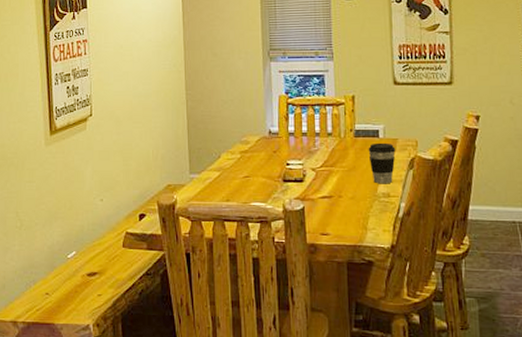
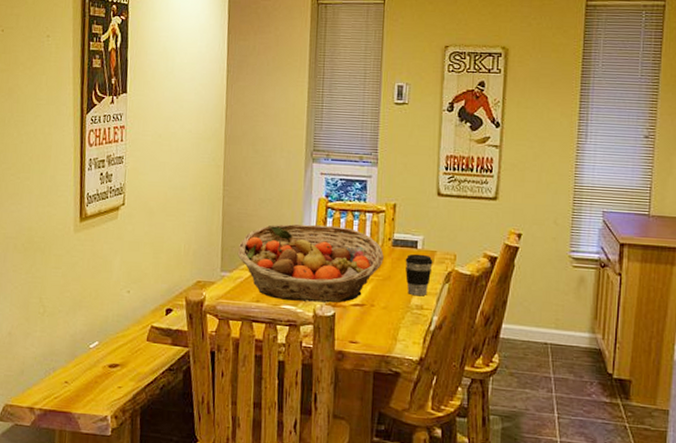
fruit basket: none [204,121,347,197] -> present [237,224,384,303]

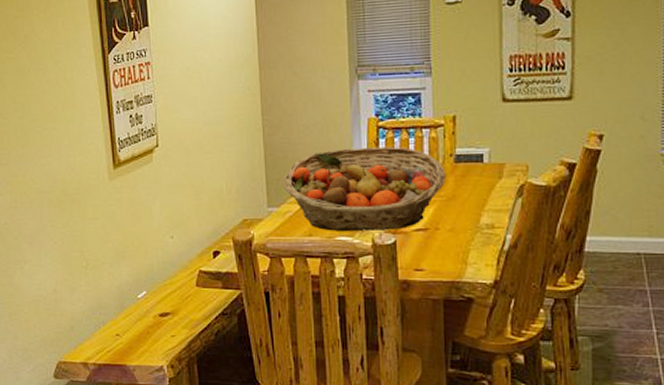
coffee cup: present [405,253,433,296] -> none [470,168,502,215]

